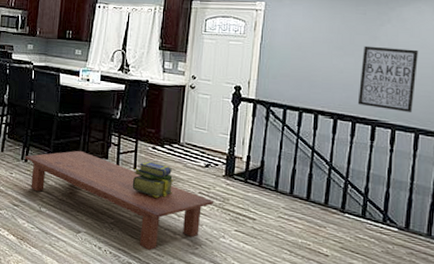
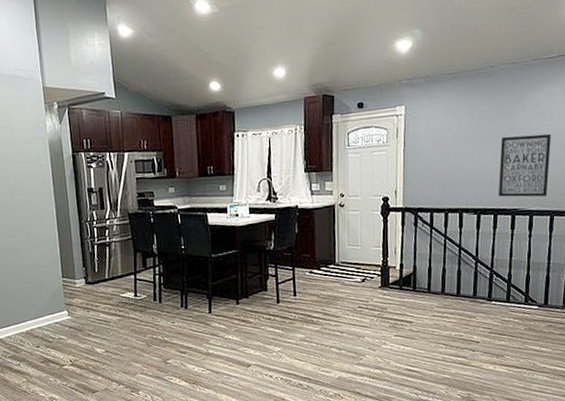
coffee table: present [24,150,213,251] -> none [184,287,372,370]
stack of books: present [132,161,174,198] -> none [294,285,334,320]

